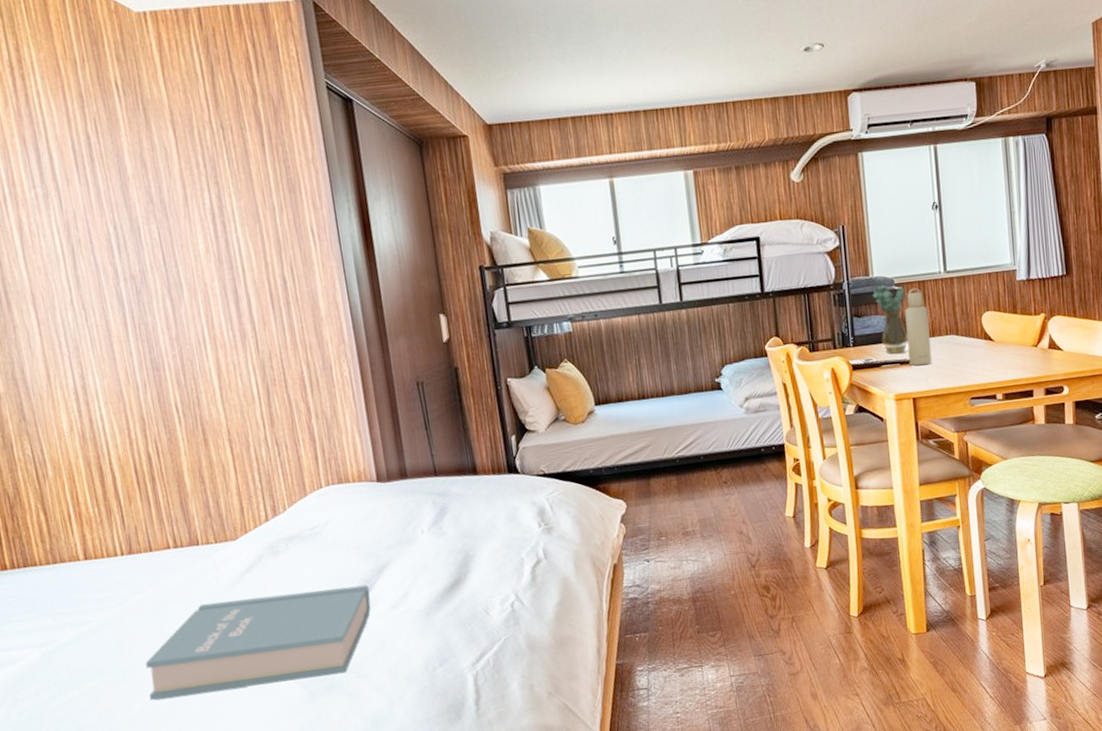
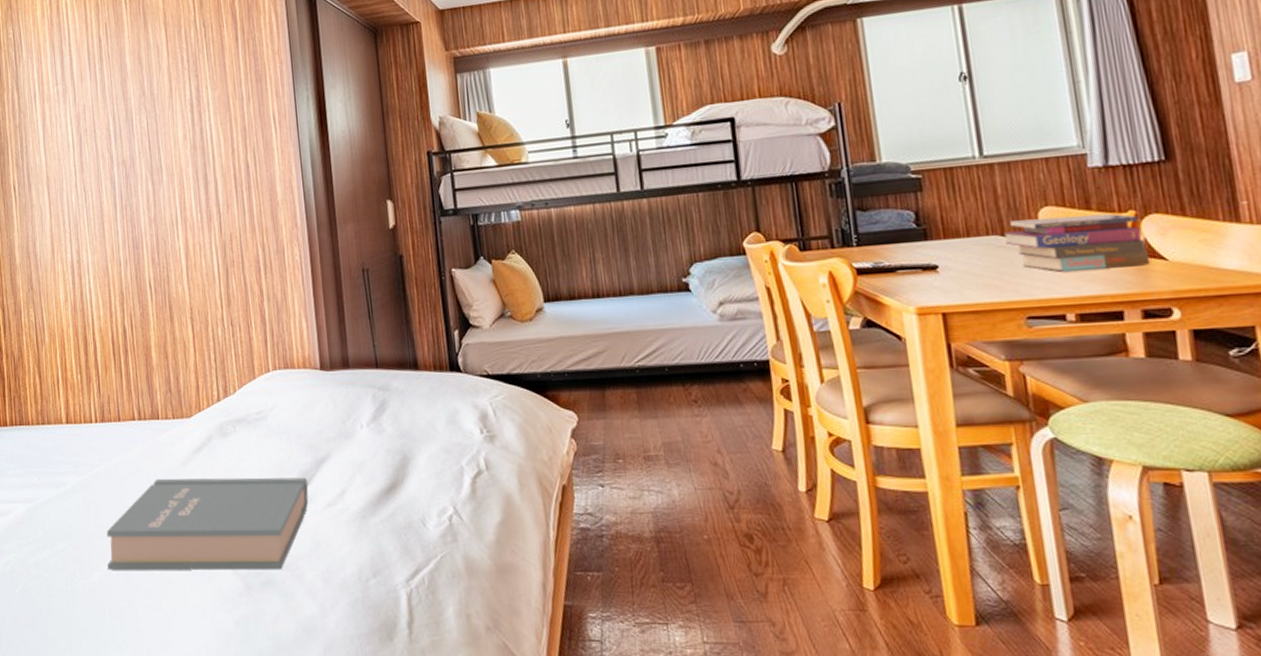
vase: present [870,282,909,355] -> none [878,169,933,258]
bottle: present [905,287,932,366] -> none [926,176,968,273]
books: none [958,316,1052,362] -> present [1004,213,1151,272]

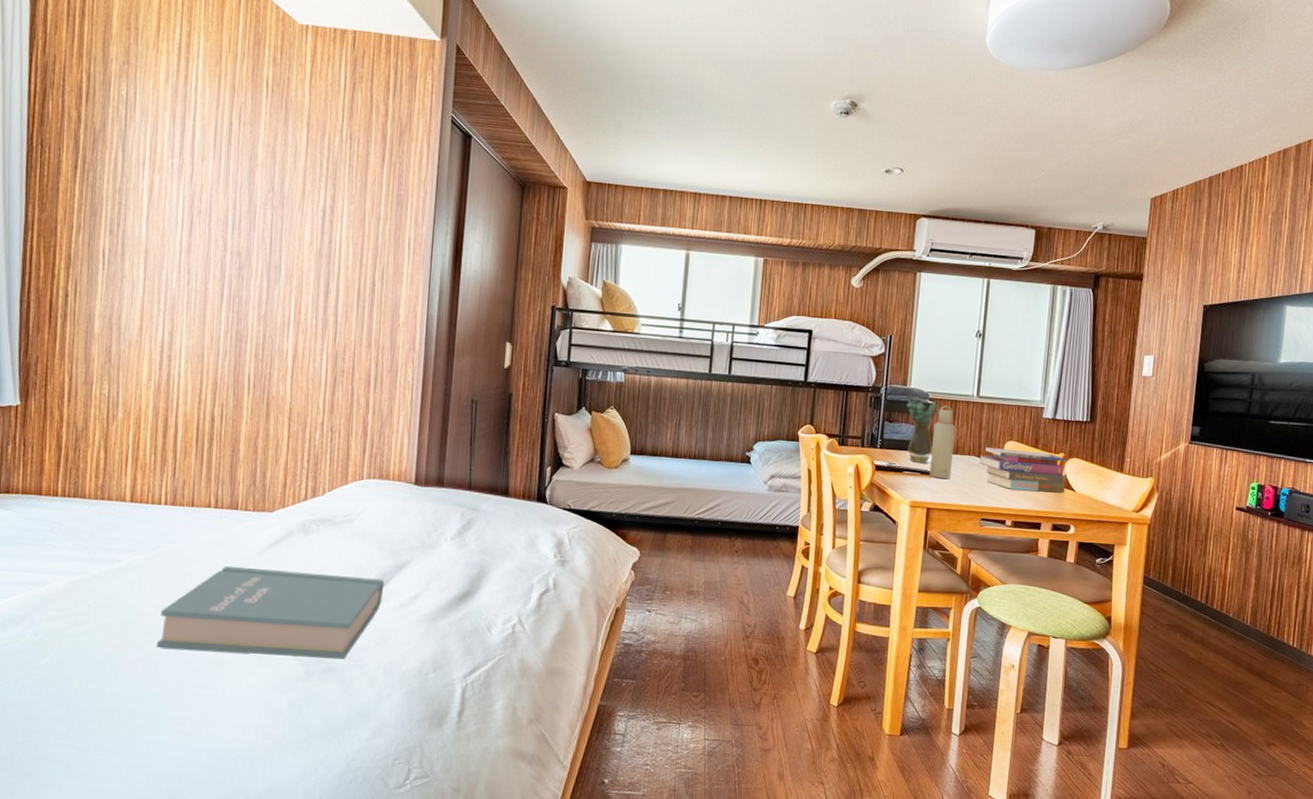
vase: none [878,169,933,258] -> present [906,392,937,464]
bottle: none [926,176,968,273] -> present [929,405,956,480]

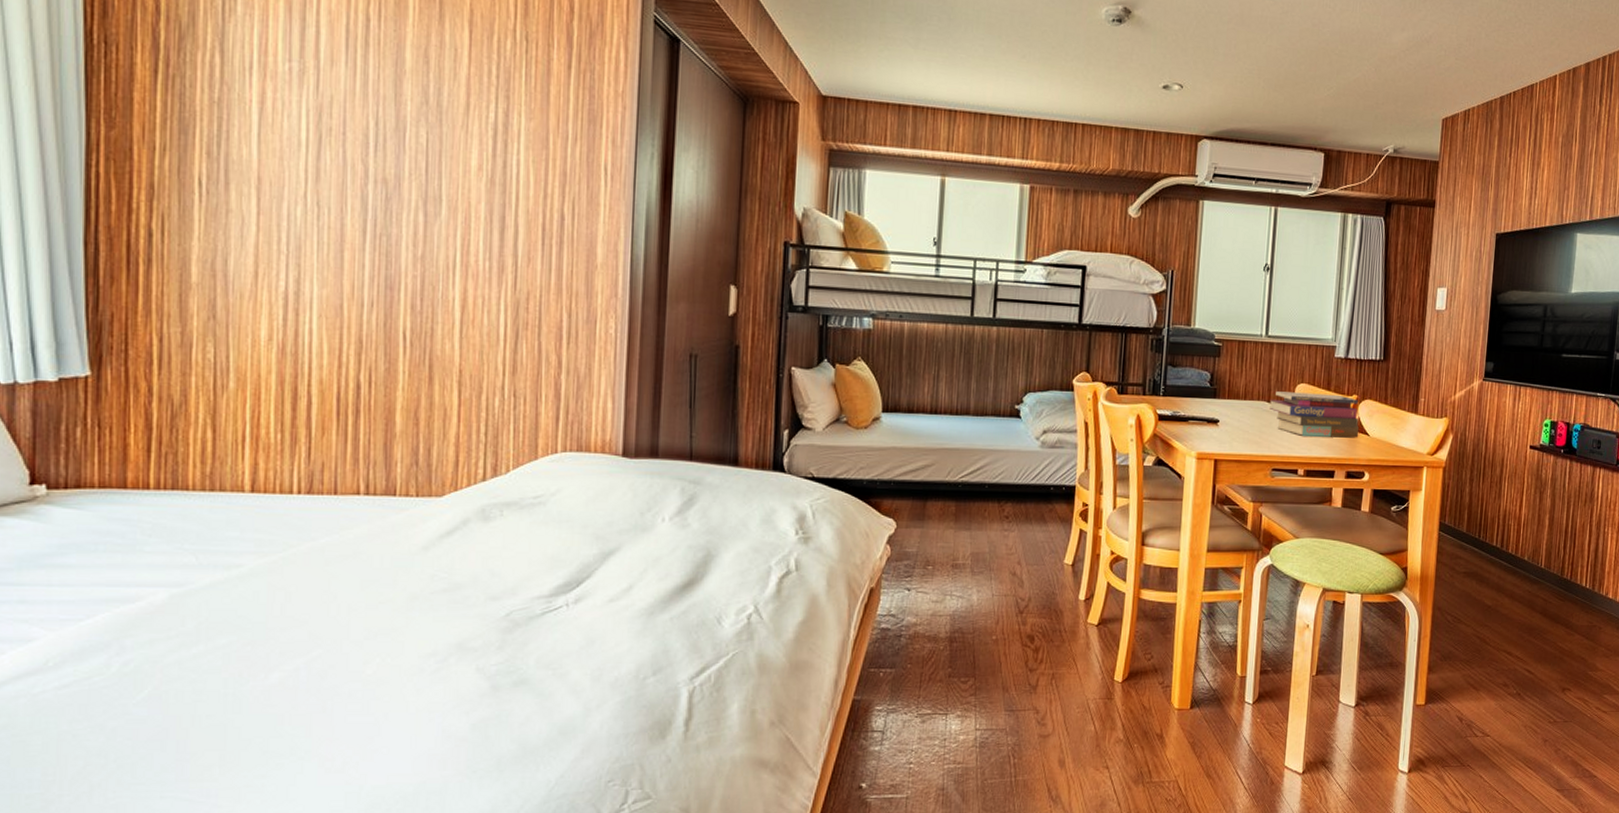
book: present [156,565,385,660] -> none [293,564,589,669]
vase: present [906,392,937,464] -> none [1190,333,1224,412]
bottle: present [929,405,956,480] -> none [1217,346,1244,428]

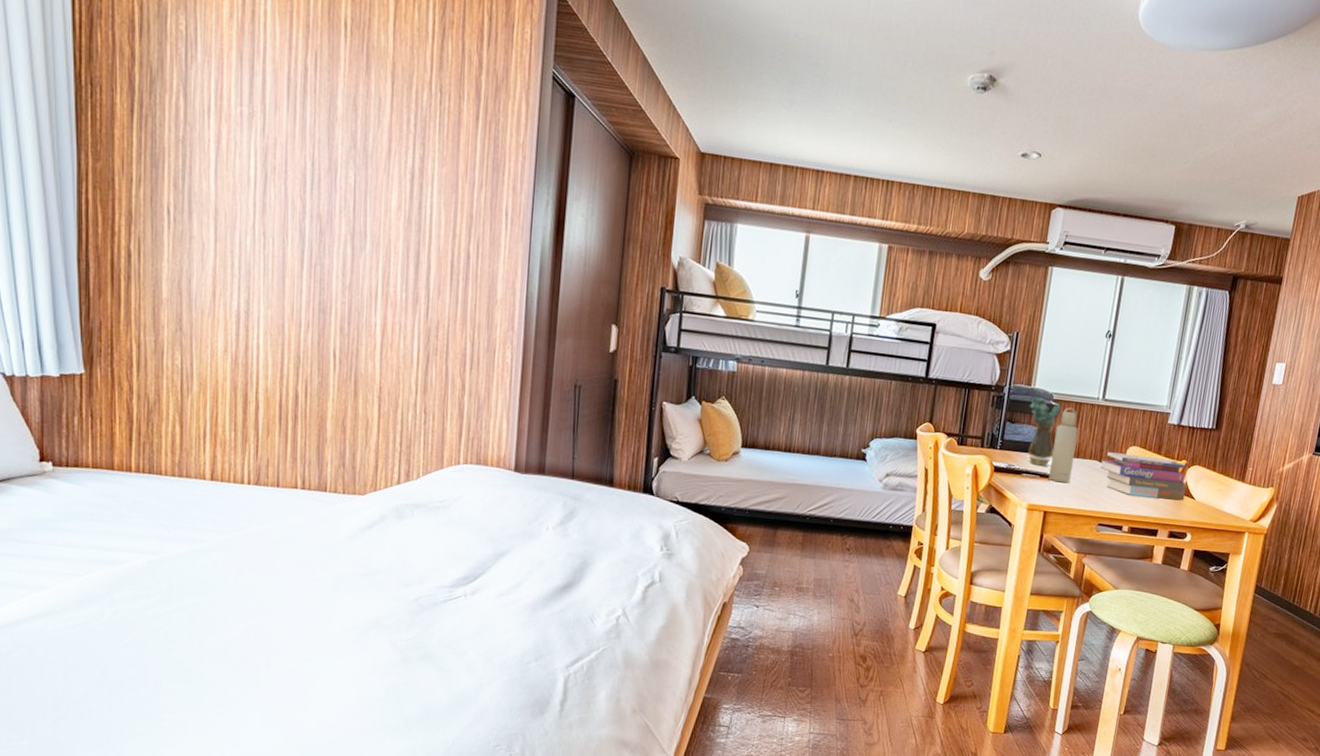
vase: none [1190,333,1224,412] -> present [1027,392,1062,467]
bottle: none [1217,346,1244,428] -> present [1048,407,1079,483]

